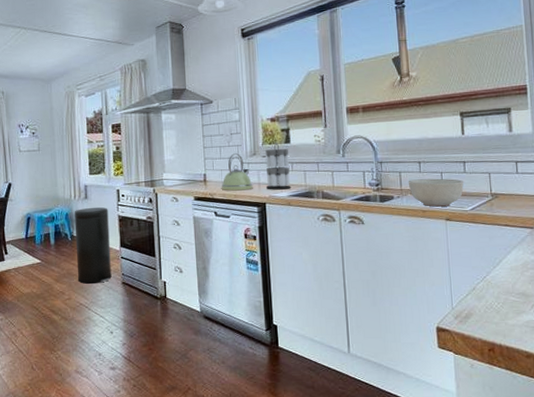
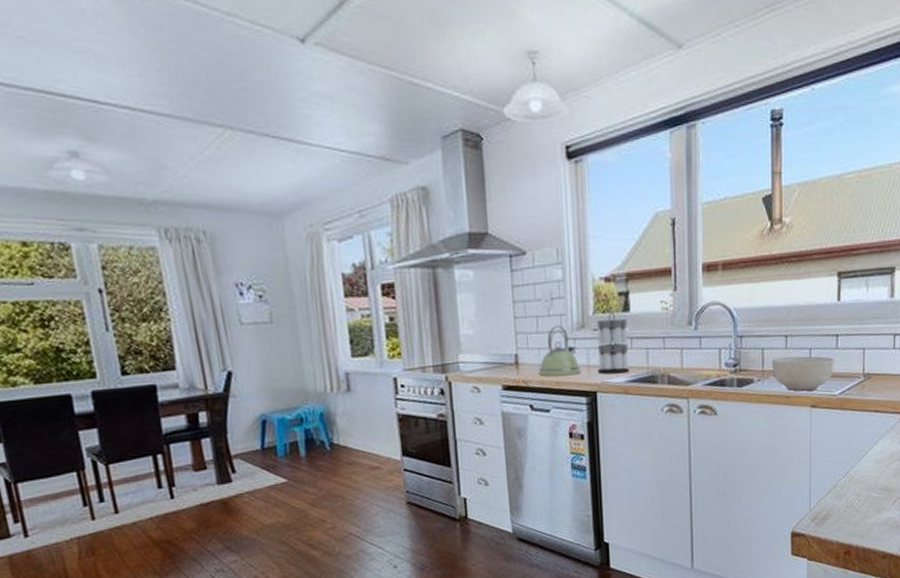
pedal bin: present [74,207,112,284] -> none [332,402,392,507]

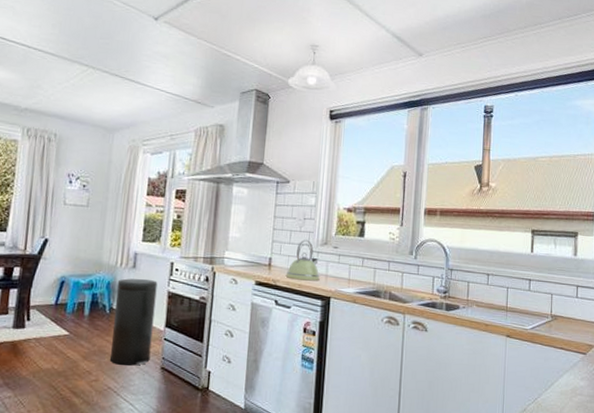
pedal bin: none [332,402,392,507] -> present [109,278,158,366]
spice rack: present [597,311,630,375] -> none [334,235,362,286]
bowl: present [771,356,835,392] -> none [475,291,528,323]

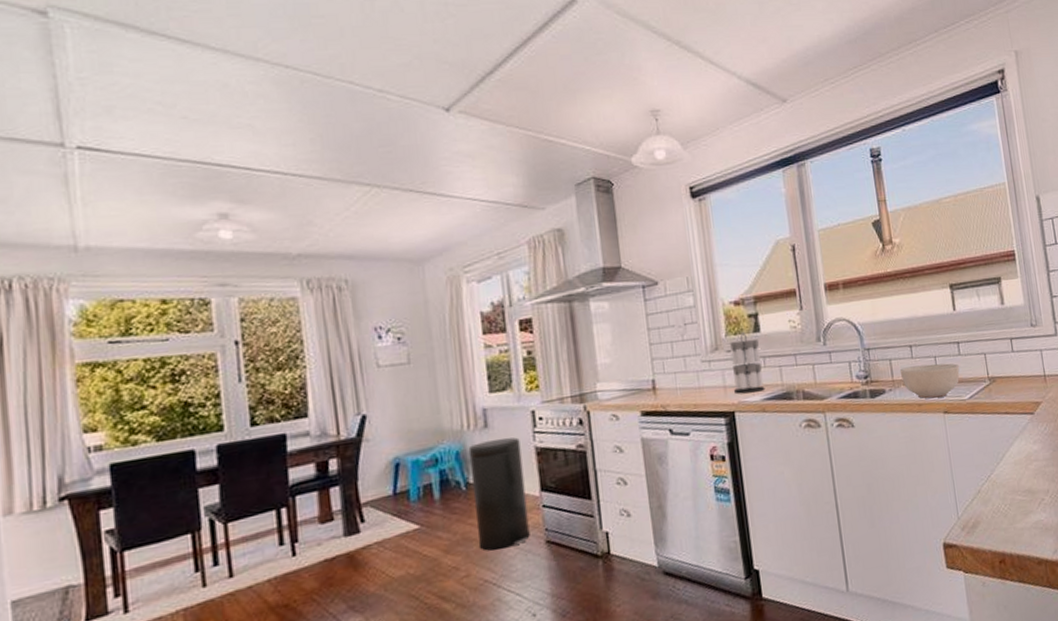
kettle: present [285,239,320,282] -> none [675,349,718,401]
spice rack: none [334,235,362,286] -> present [730,332,766,395]
bowl: none [475,291,528,323] -> present [899,363,960,399]

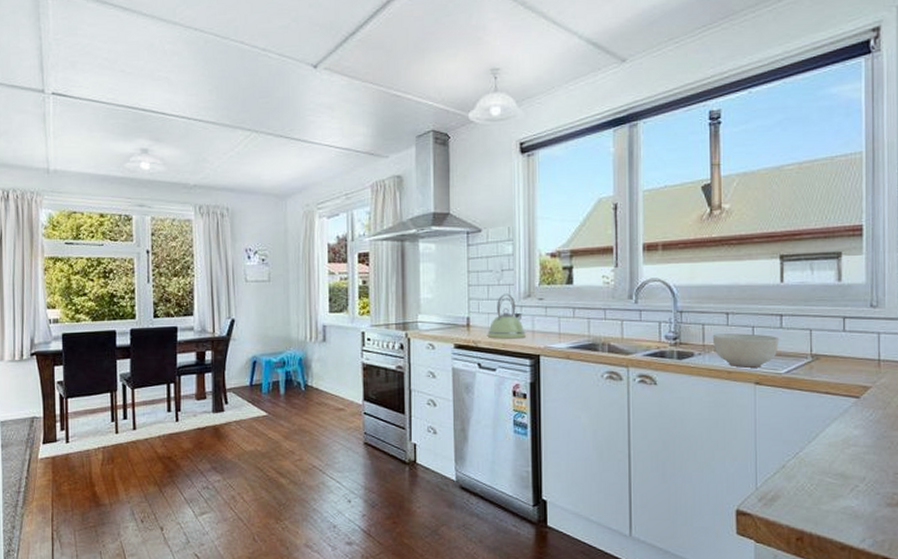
pedal bin: present [468,437,530,551] -> none [309,351,352,443]
kettle: none [675,349,718,401] -> present [487,294,526,339]
spice rack: present [730,332,766,395] -> none [542,283,572,341]

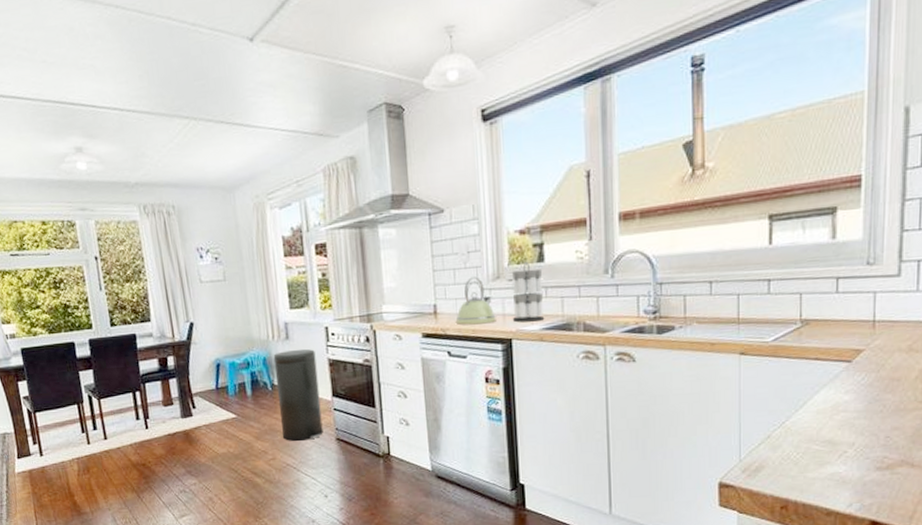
pedal bin: none [309,351,352,443] -> present [273,349,323,441]
spice rack: none [542,283,572,341] -> present [512,262,545,323]
bowl: present [712,333,780,368] -> none [694,302,767,338]

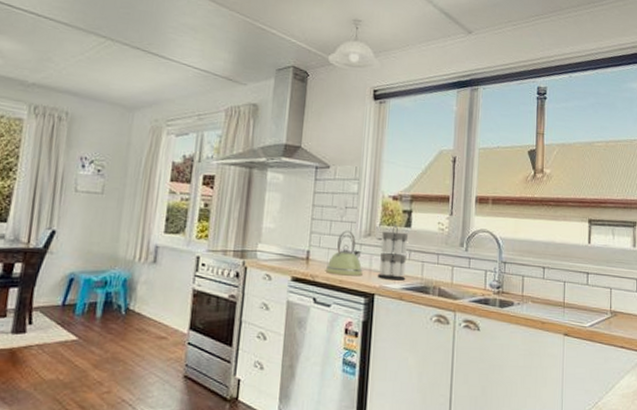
pedal bin: present [273,349,323,441] -> none [124,274,181,374]

